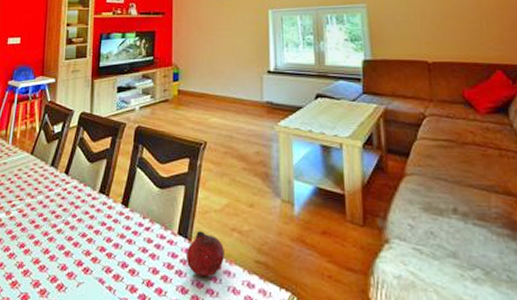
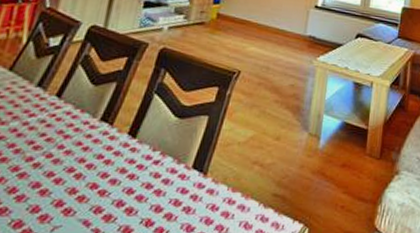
fruit: present [185,231,224,276] -> none [197,164,242,211]

